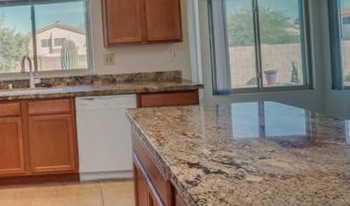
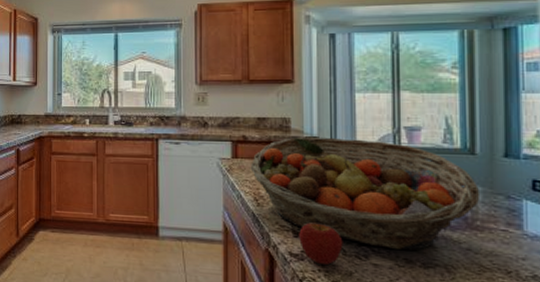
fruit basket: none [152,84,318,168] -> present [250,136,481,251]
apple: none [192,154,226,188] -> present [299,222,343,266]

